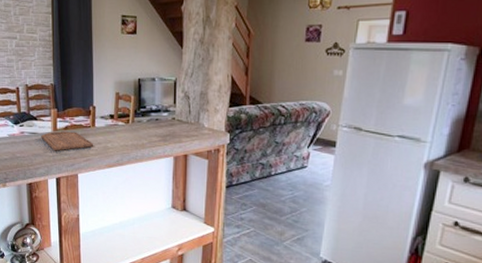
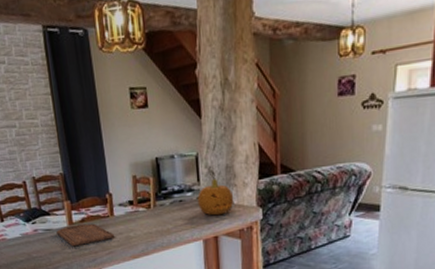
fruit: none [172,103,205,136] -> present [197,179,234,216]

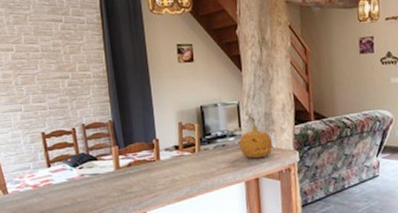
cutting board: present [56,223,114,247] -> none [103,167,160,191]

